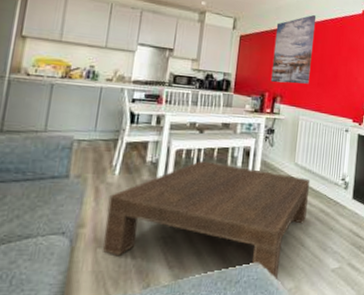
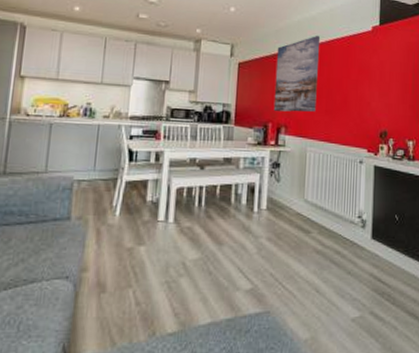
coffee table: present [102,161,311,279] -> none [105,199,323,329]

